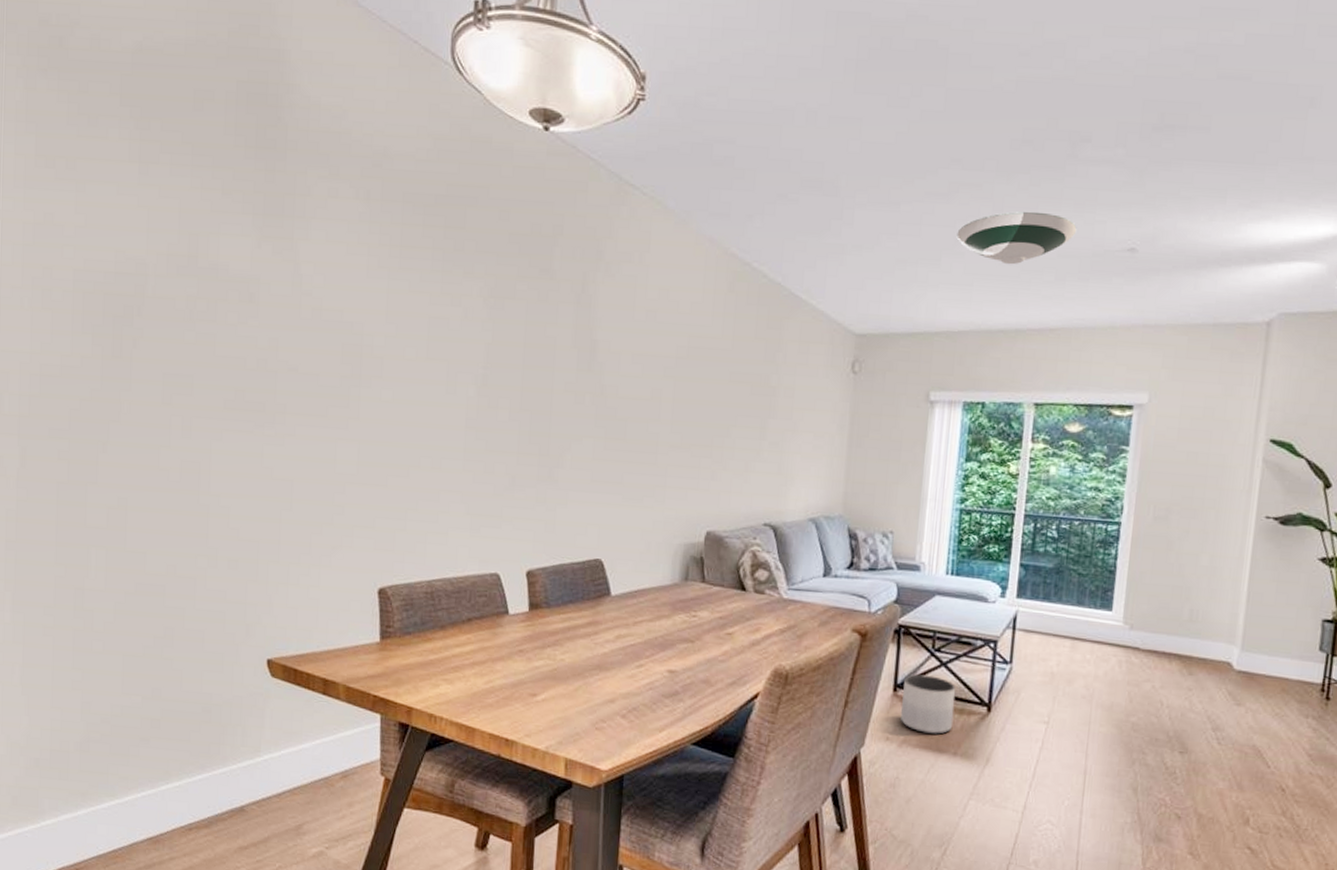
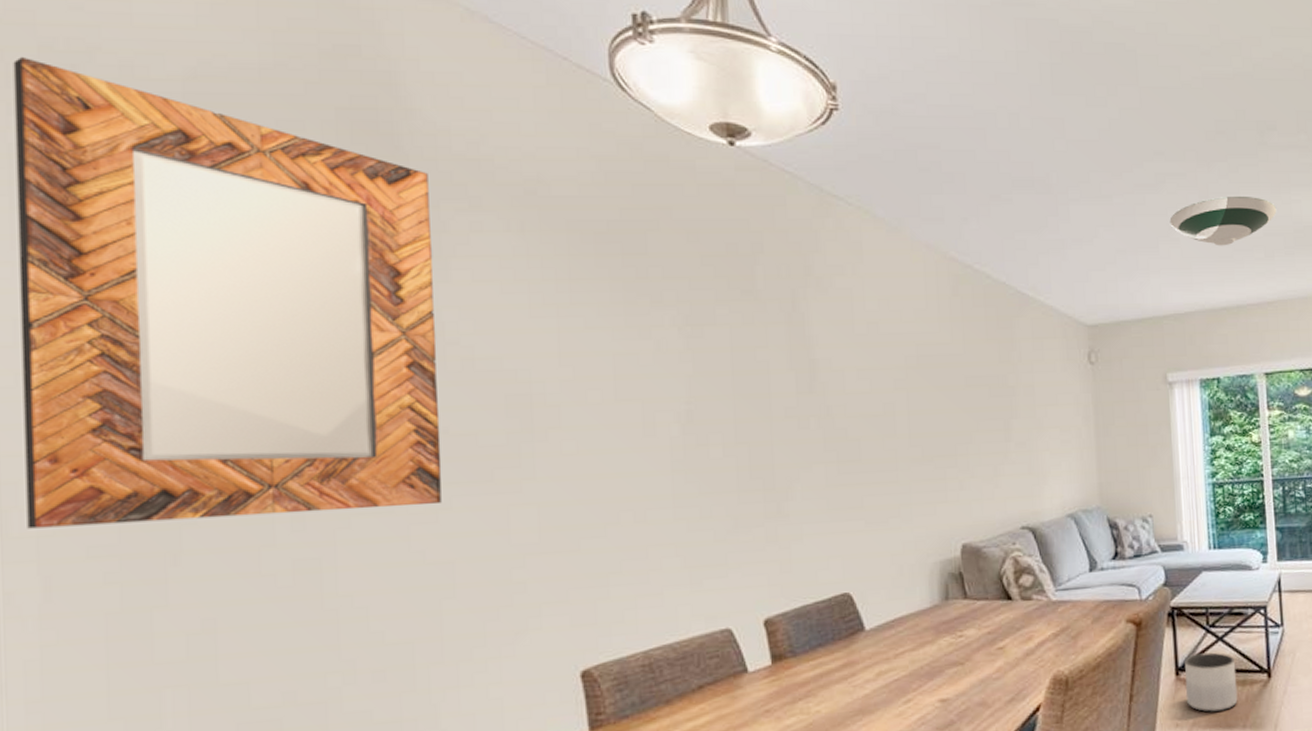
home mirror: none [13,28,301,429] -> present [13,56,442,529]

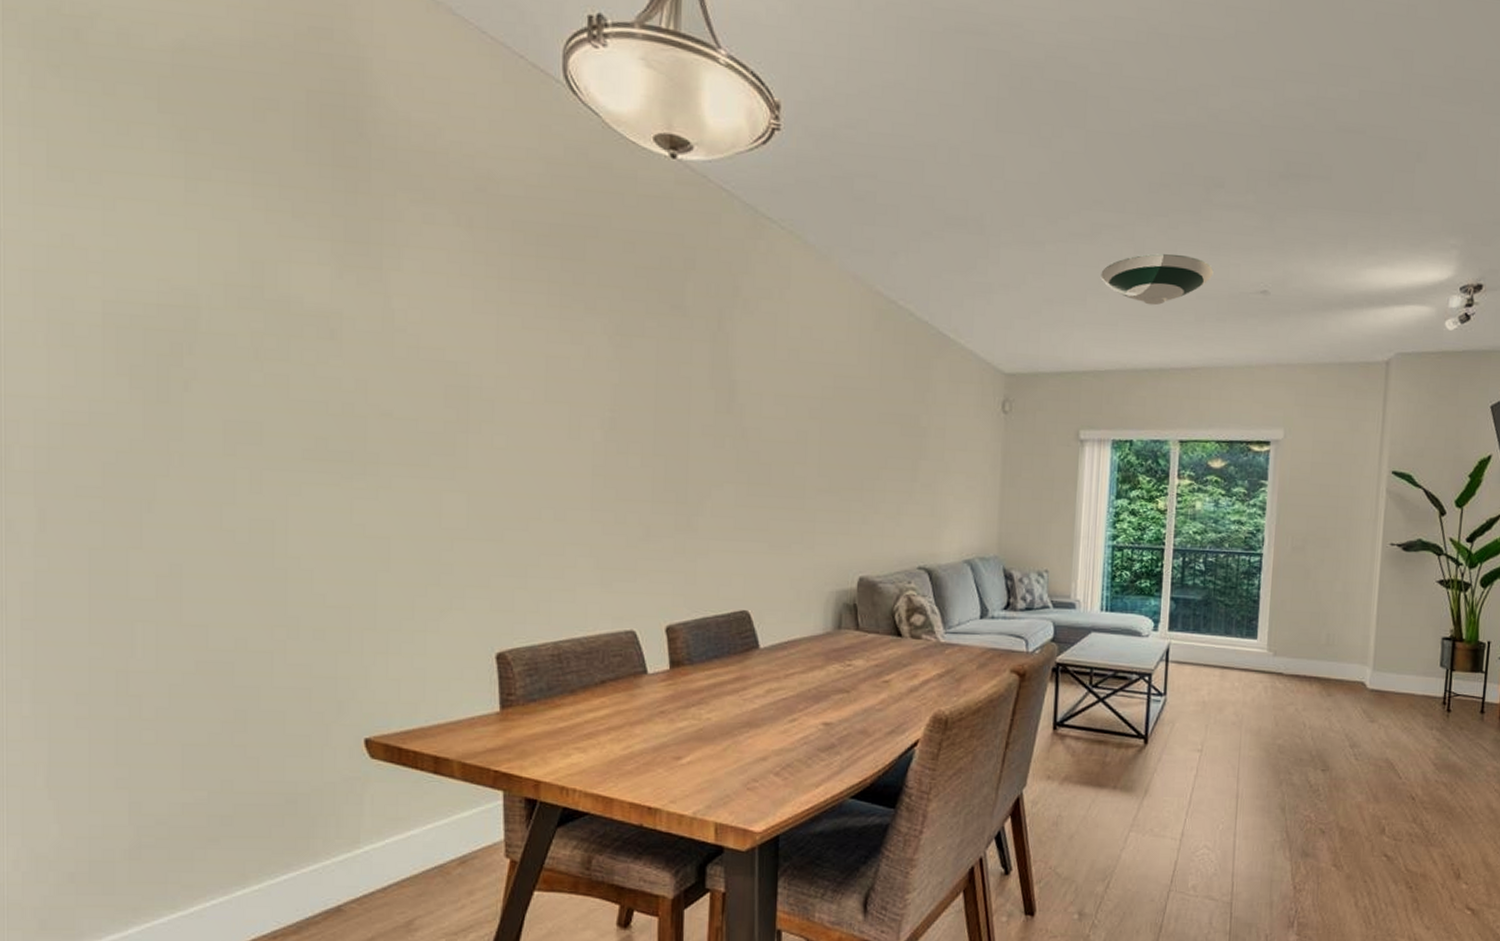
home mirror: present [13,56,442,529] -> none [25,17,388,481]
planter: present [1185,652,1238,712] -> none [1060,711,1113,770]

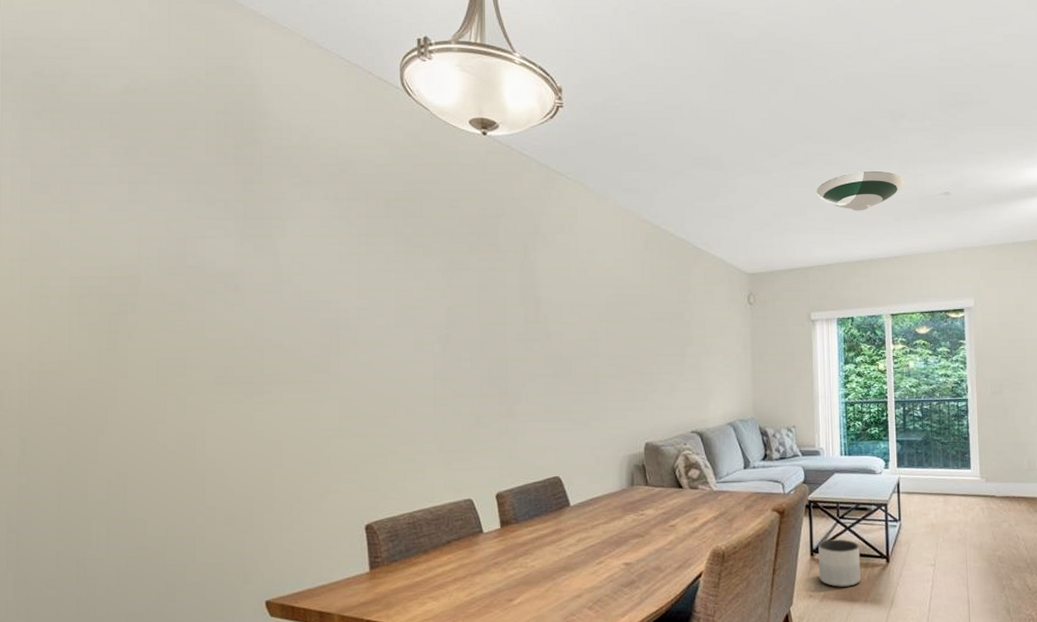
planter: none [1060,711,1113,770] -> present [818,539,861,587]

